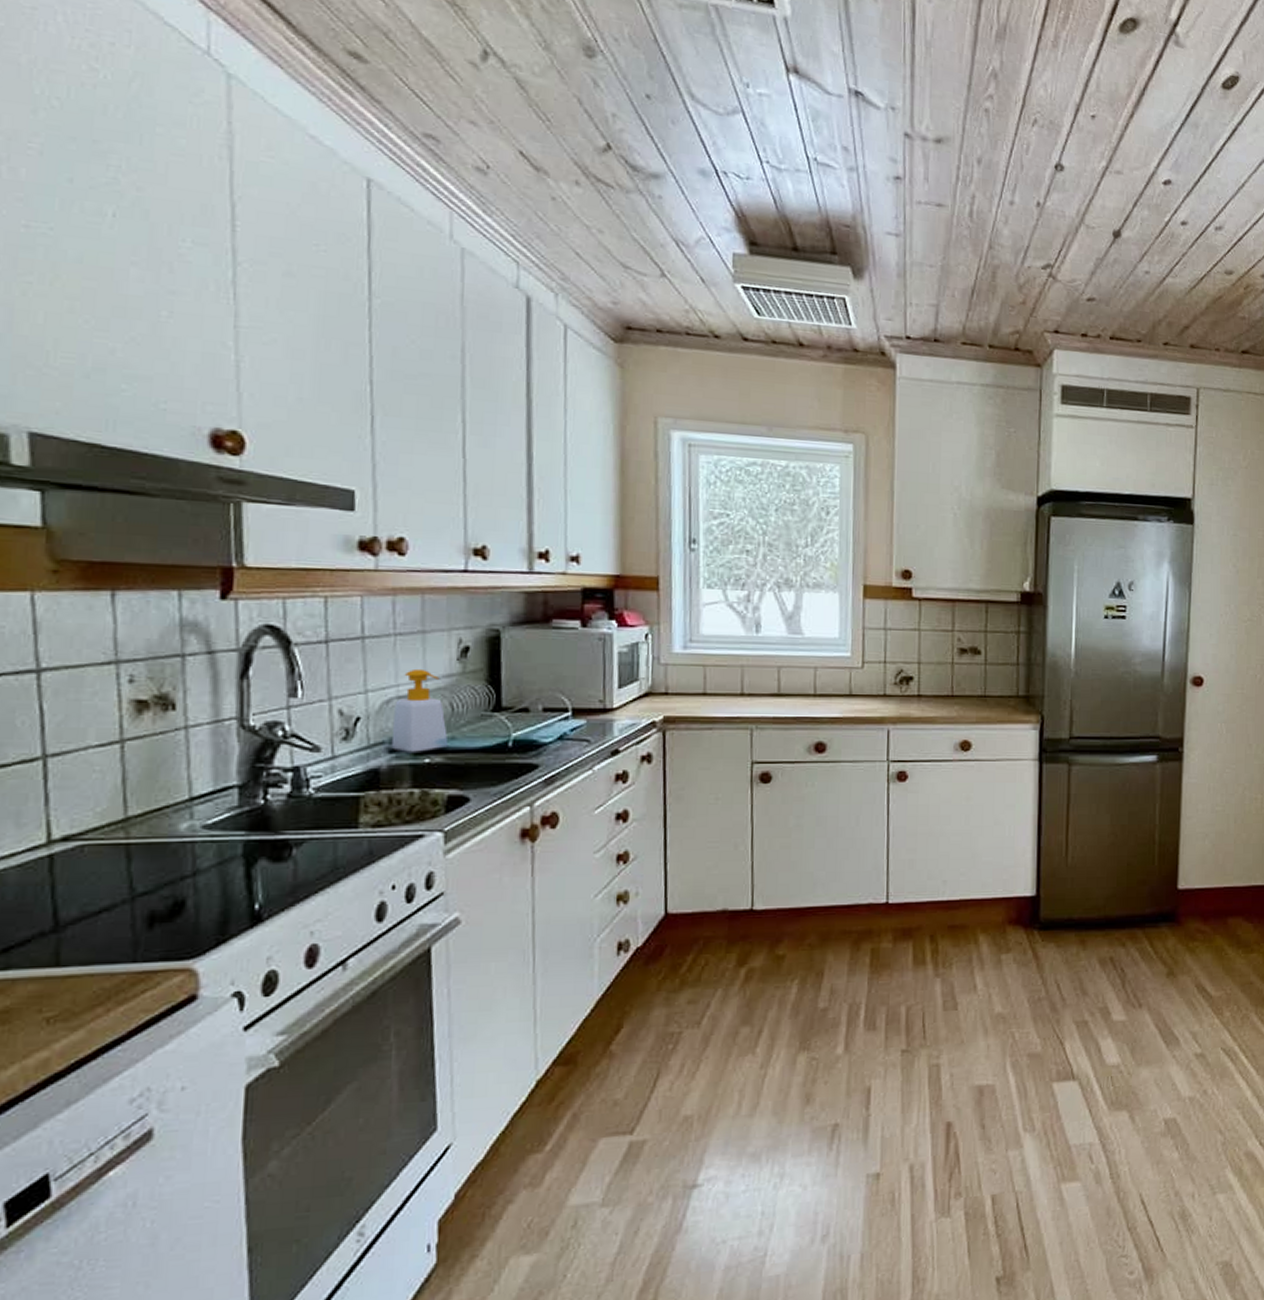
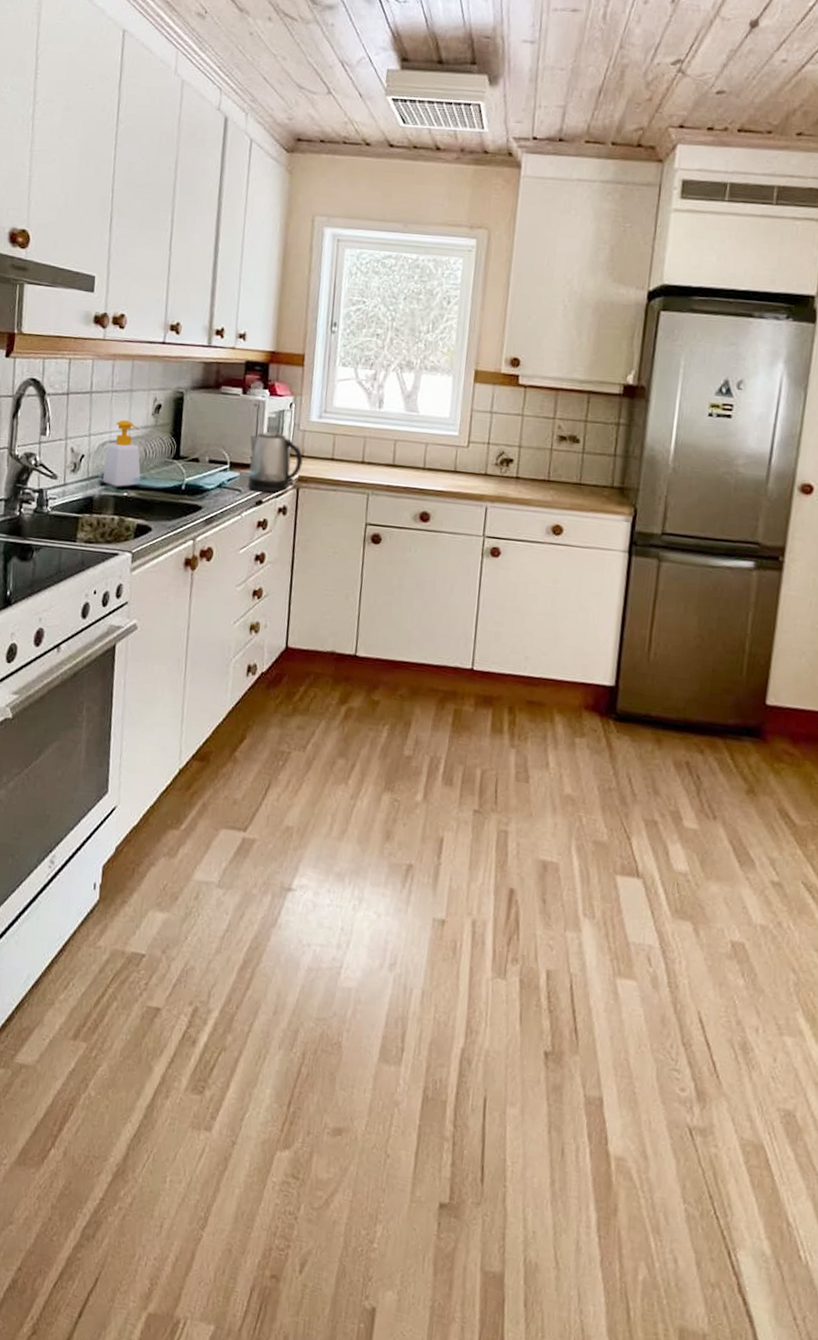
kettle: none [597,668,667,739] -> present [247,431,303,493]

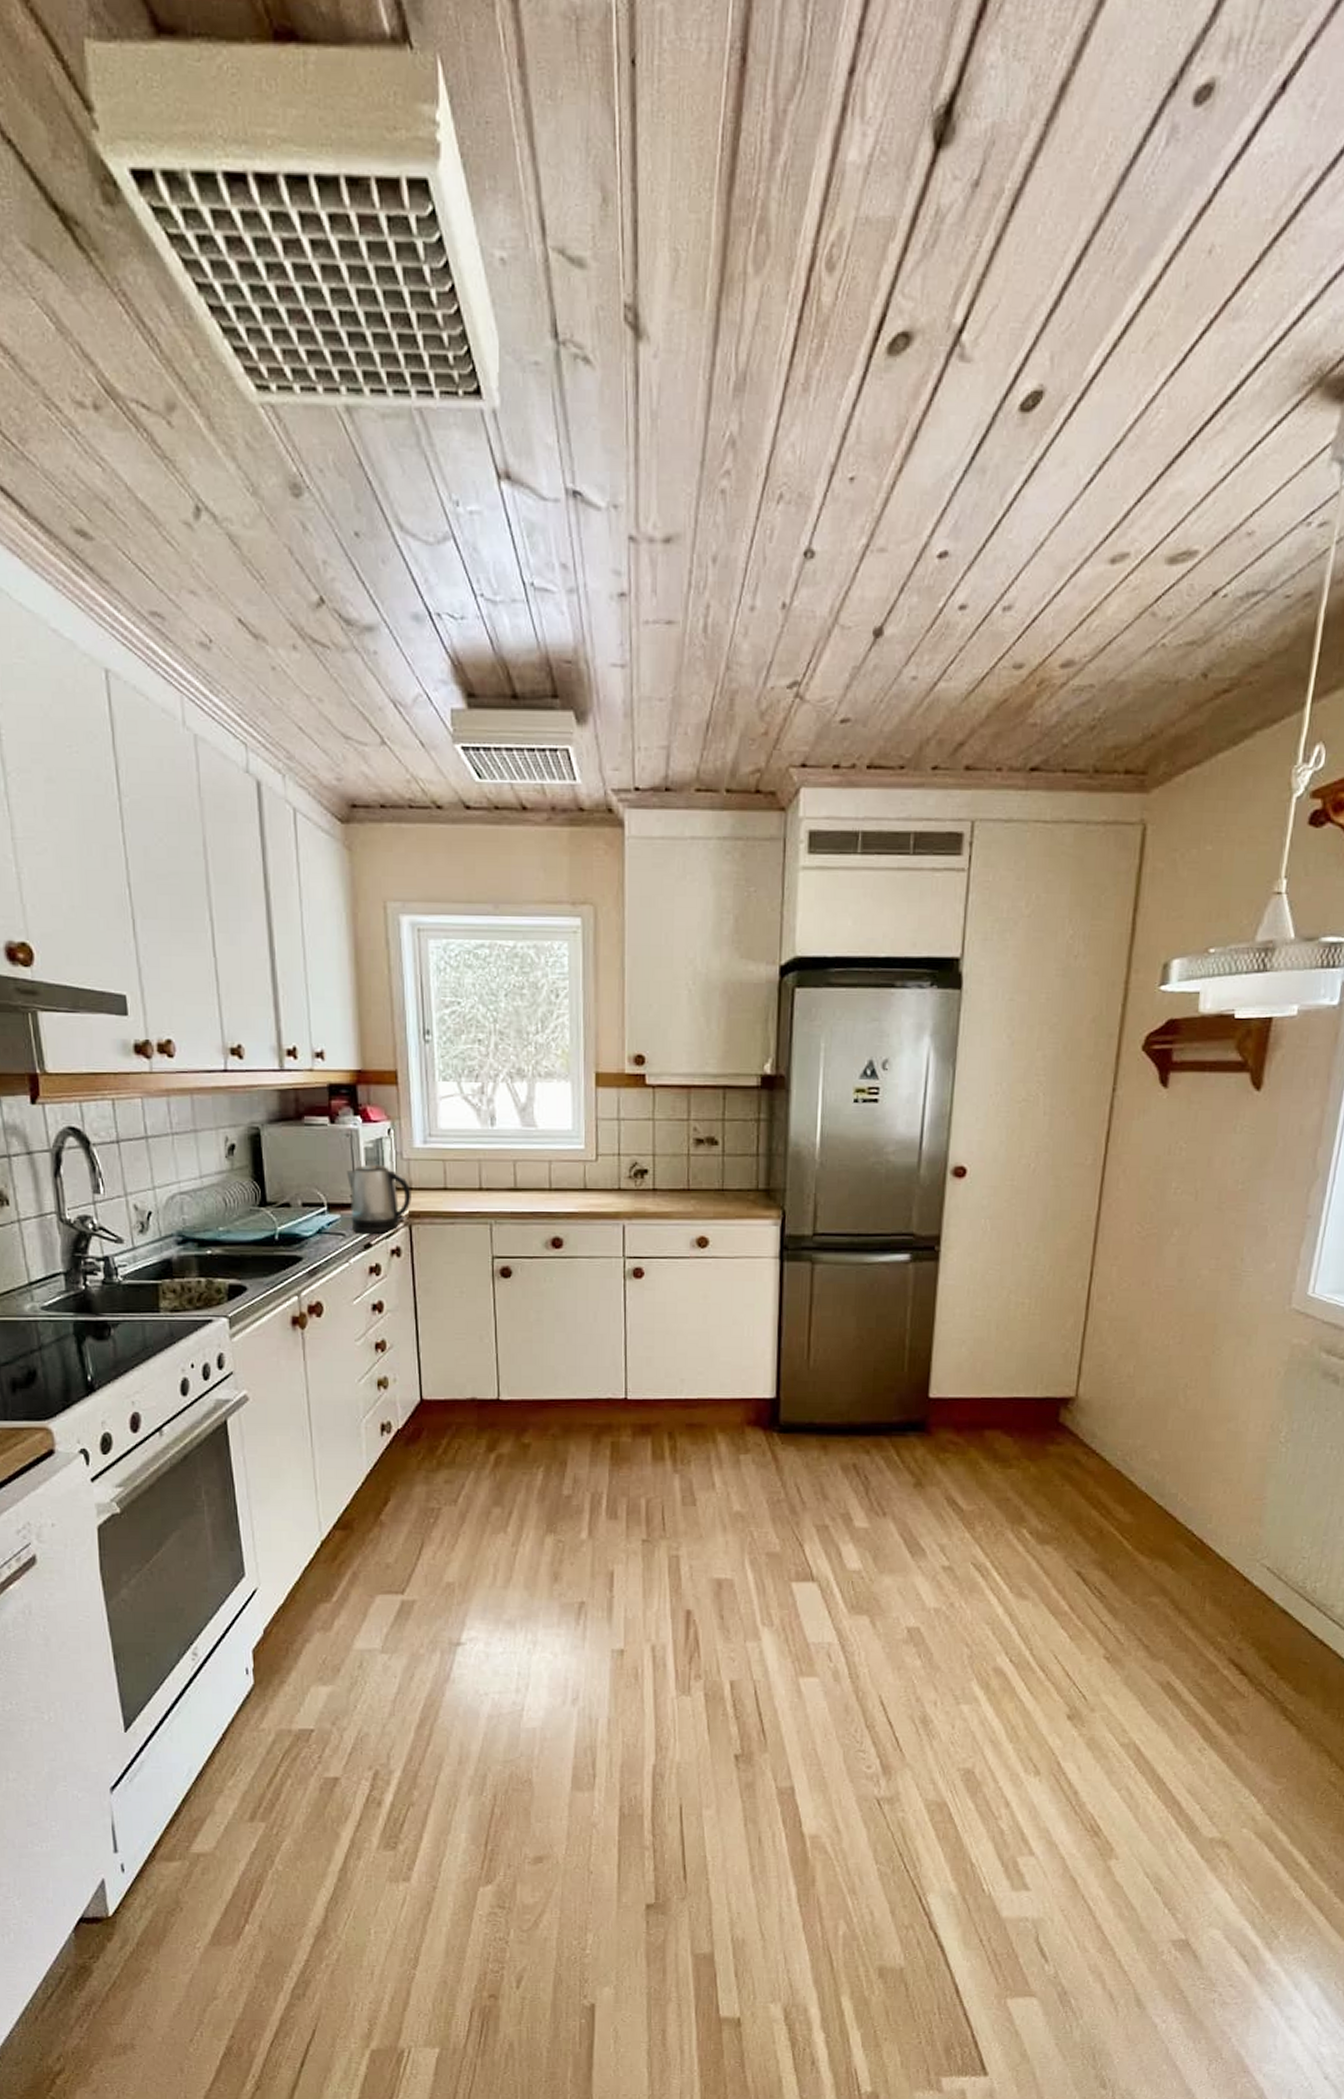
soap bottle: present [102,419,141,489] -> none [178,1166,225,1247]

